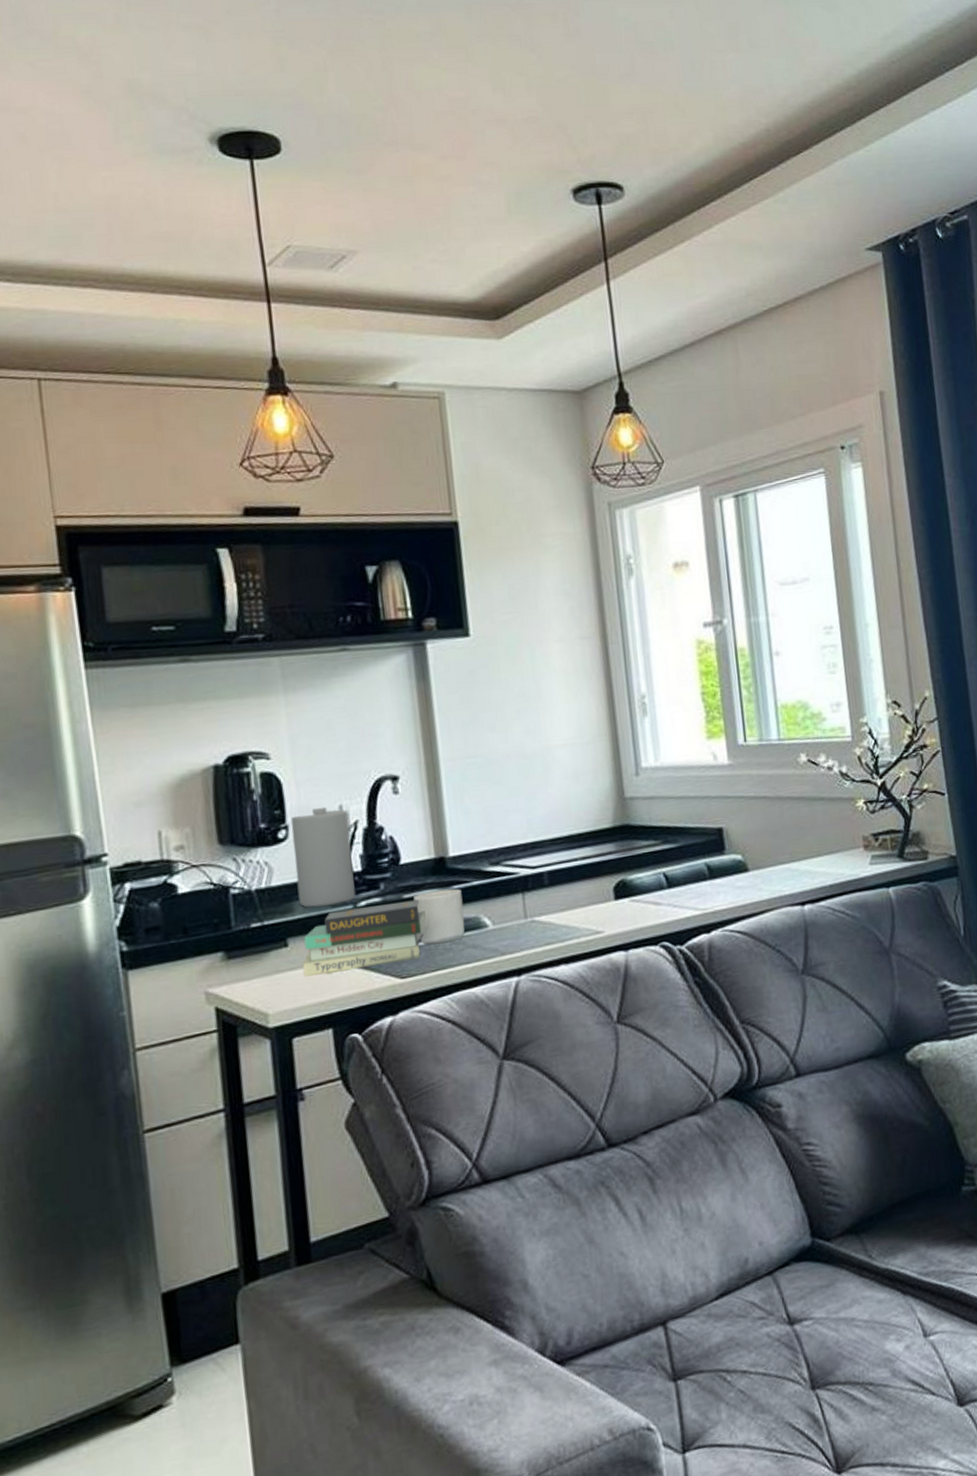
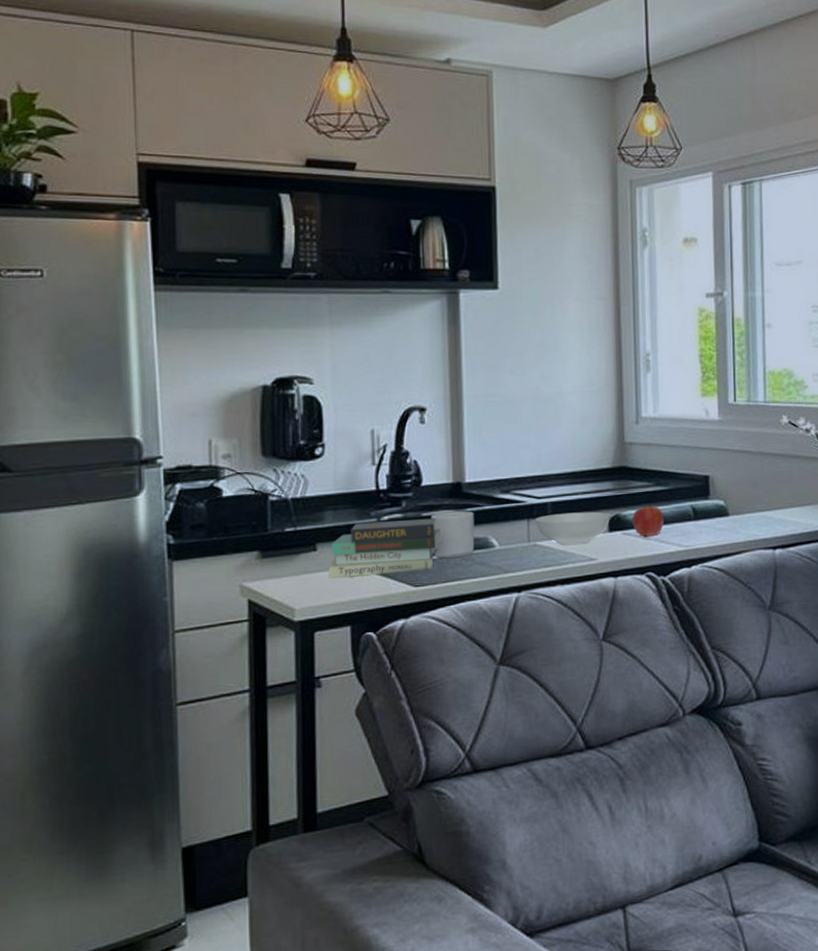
paper towel holder: present [290,806,356,908] -> none [327,430,380,519]
bowl: none [531,878,616,919] -> present [535,511,611,546]
fruit: none [640,863,676,902] -> present [632,502,664,536]

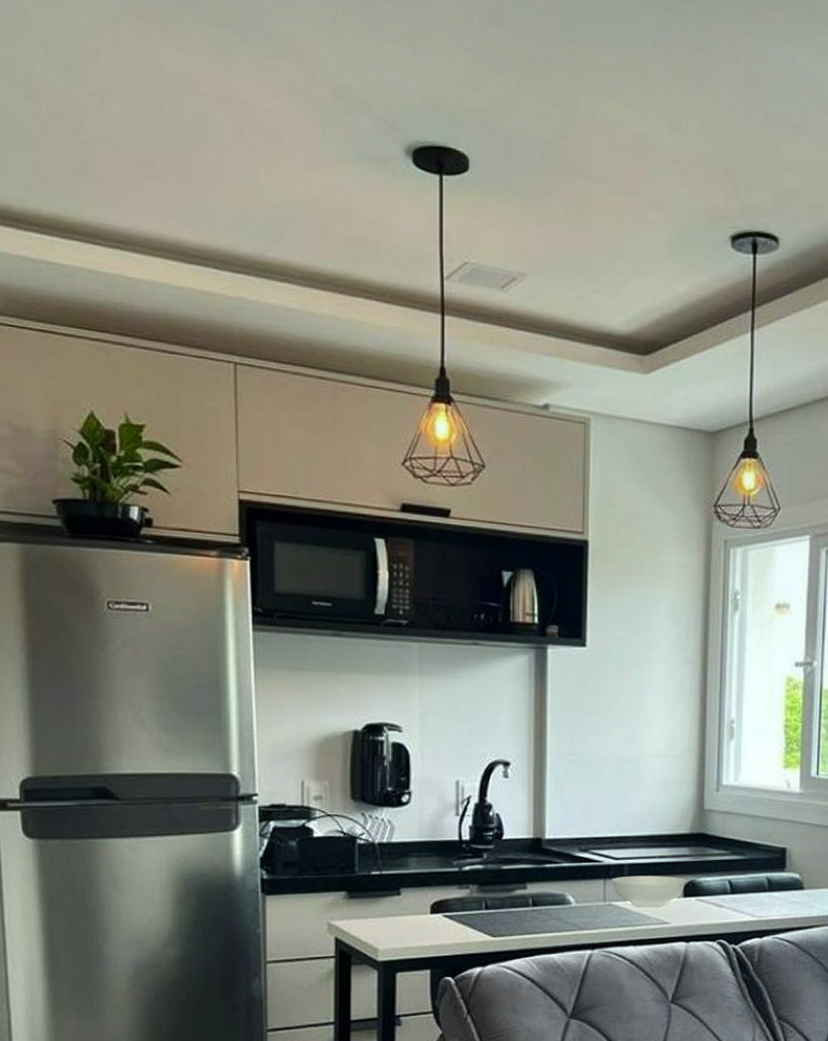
books: present [328,518,442,578] -> none [411,871,520,923]
mug: present [431,511,475,559] -> none [511,866,552,912]
fruit: present [632,502,664,536] -> none [707,871,738,904]

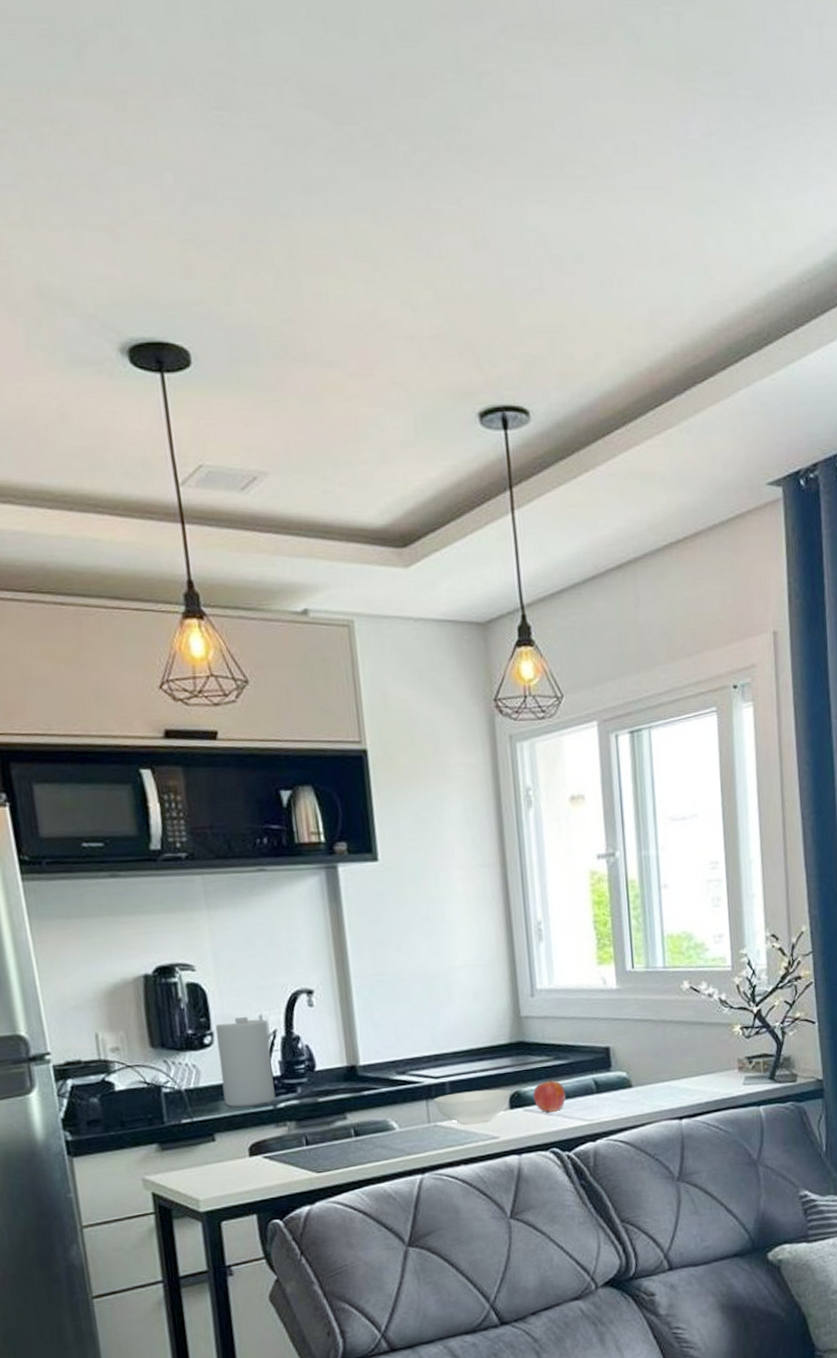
paper towel holder: none [413,780,463,866] -> present [215,1016,276,1108]
fruit: none [707,871,738,904] -> present [533,1077,566,1112]

